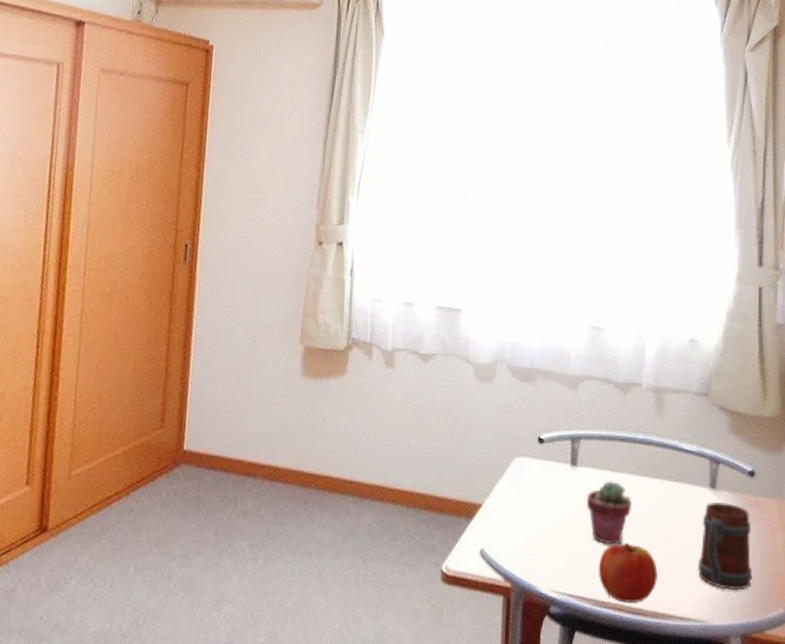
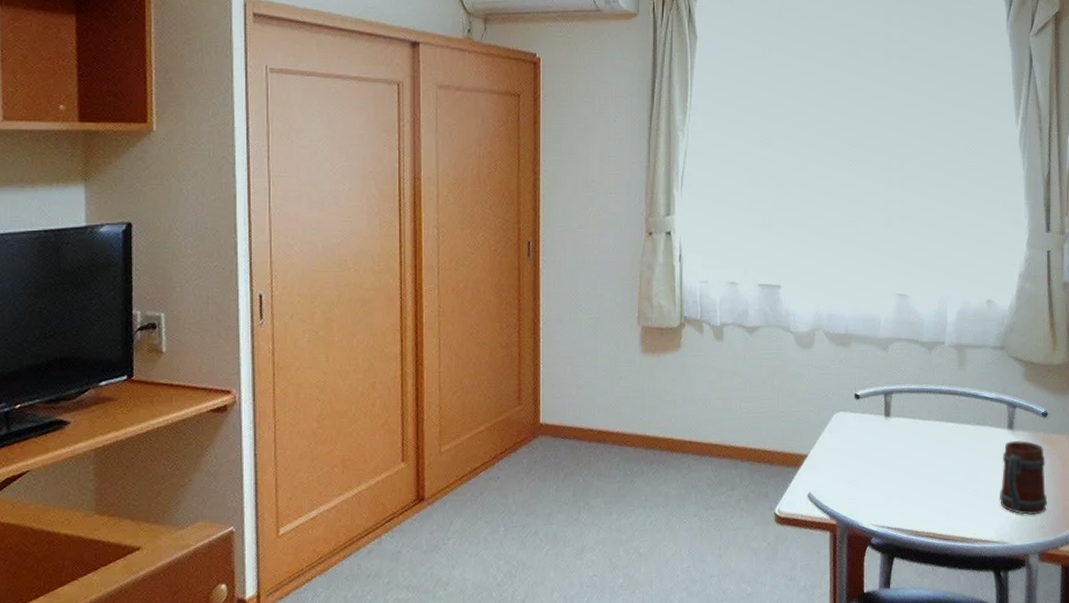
potted succulent: present [587,481,631,545] -> none [900,428,939,483]
fruit: present [598,542,658,604] -> none [912,480,964,532]

